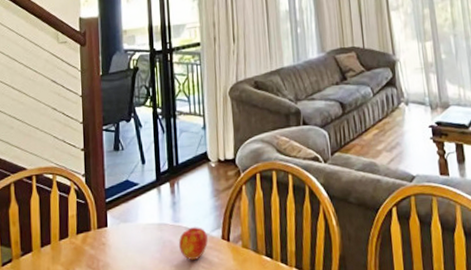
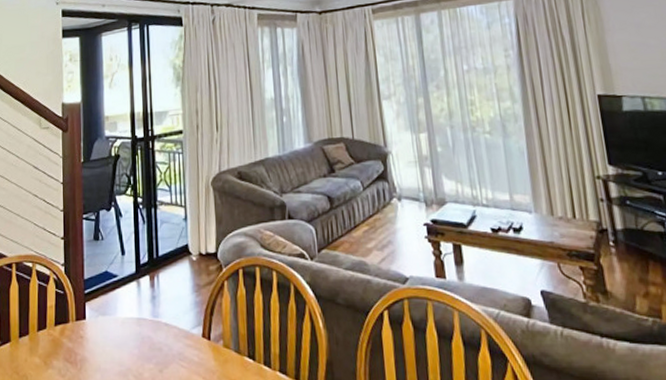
apple: present [178,227,208,260] -> none [157,323,188,358]

